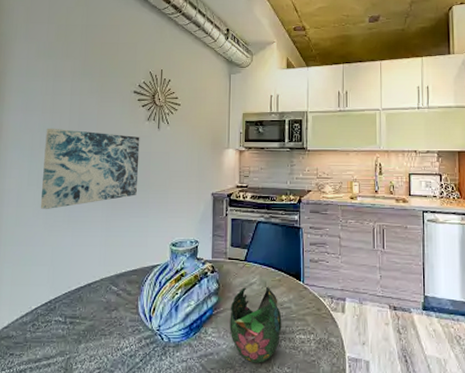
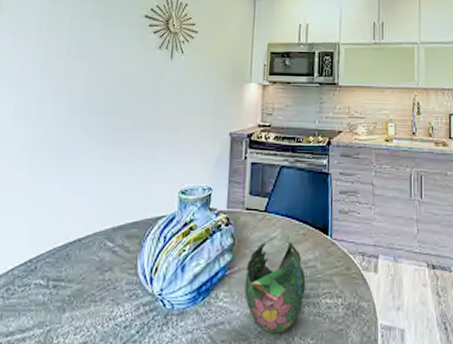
wall art: present [40,128,140,209] -> none [26,54,150,149]

